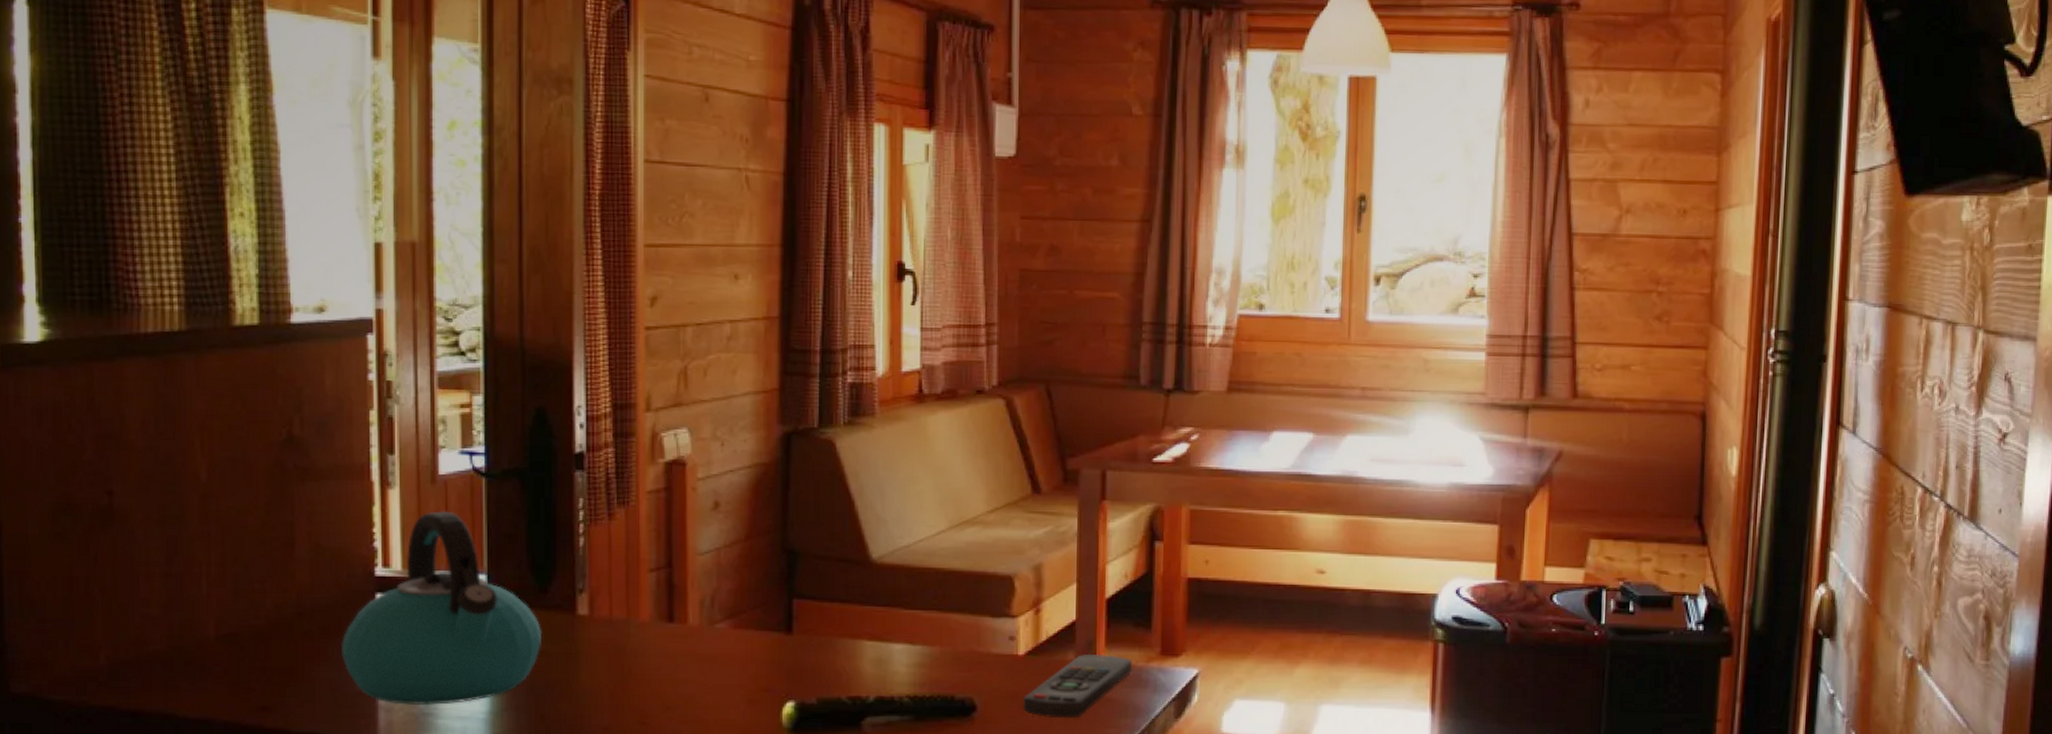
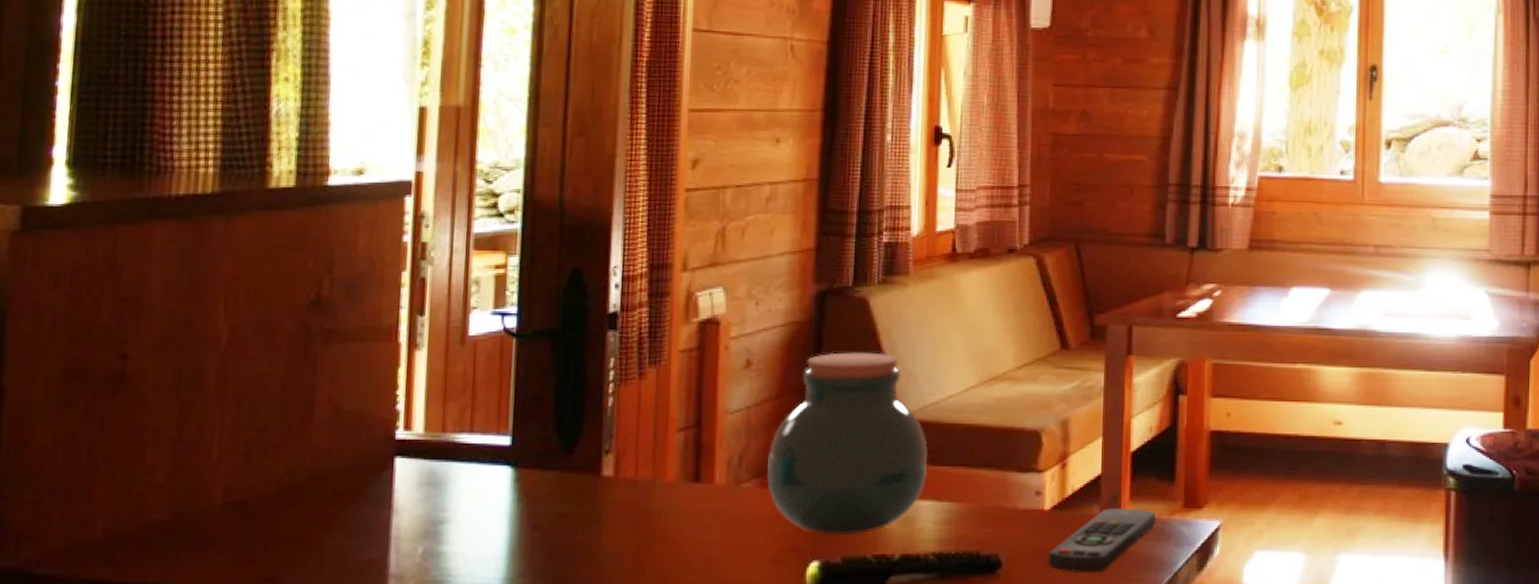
kettle: present [342,511,542,706] -> none [354,372,565,573]
jar: none [740,494,900,676] -> present [767,352,929,535]

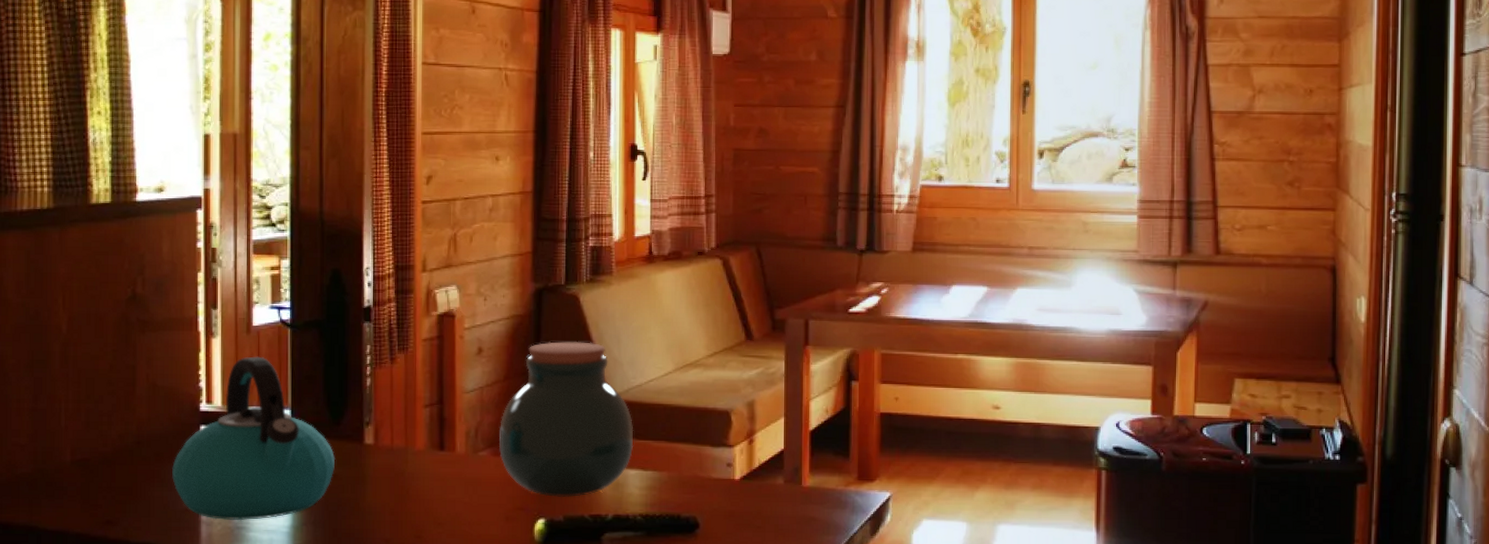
kettle: none [354,372,565,573] -> present [172,356,336,521]
remote control: present [1047,507,1156,573] -> none [738,478,833,535]

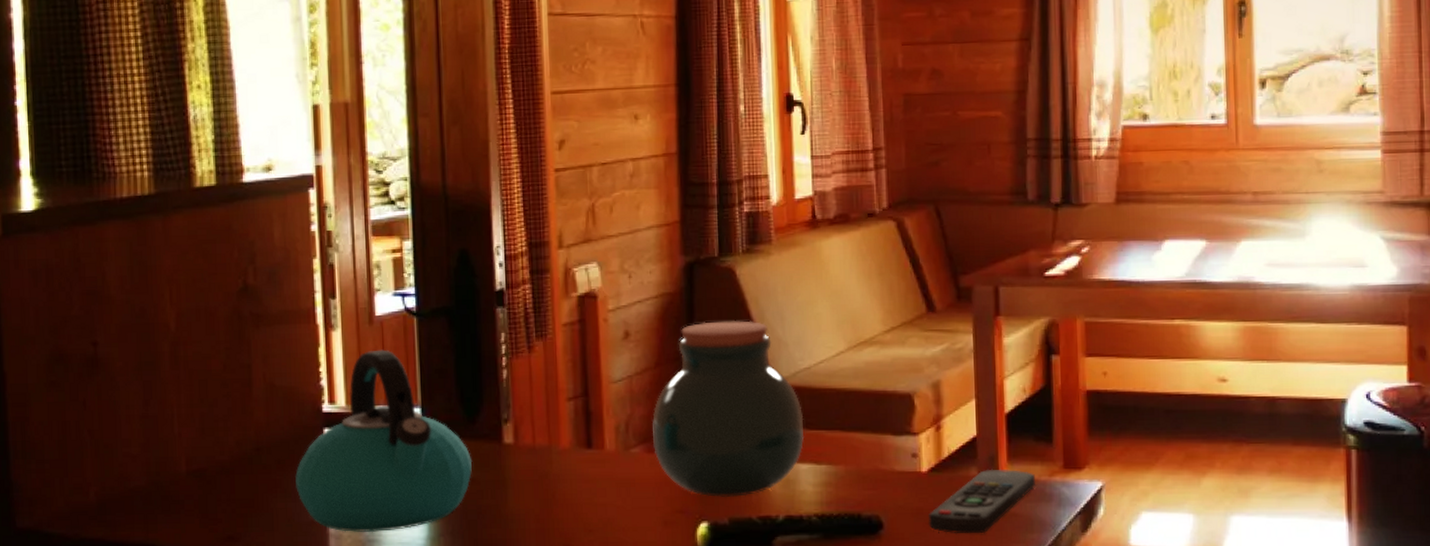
remote control: none [738,478,833,535] -> present [927,468,1035,534]

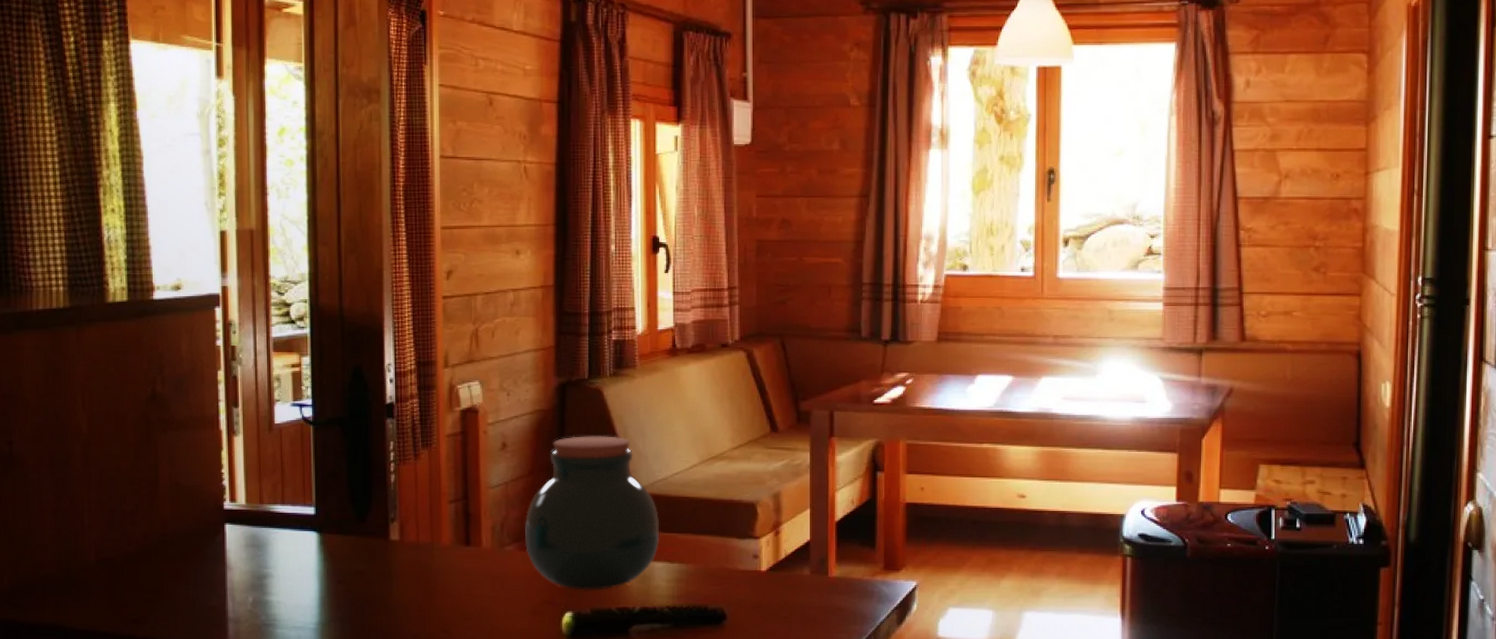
kettle: present [295,349,473,533] -> none [198,454,362,618]
remote control: present [927,468,1035,534] -> none [765,569,859,625]

